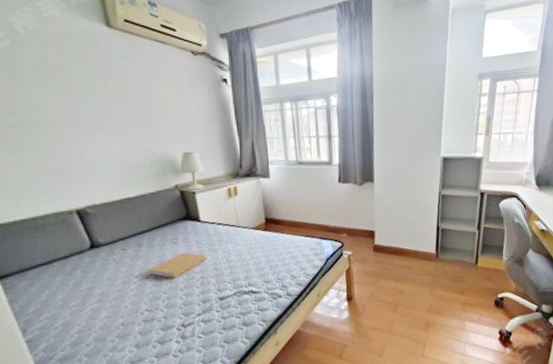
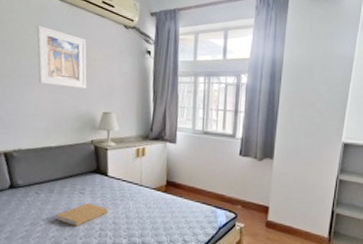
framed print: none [87,59,160,129] -> present [36,25,87,89]

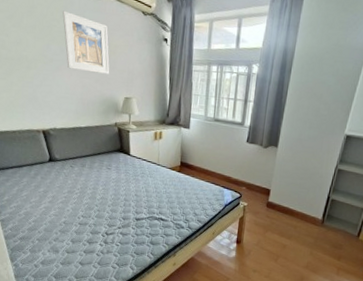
book: present [55,203,108,227] -> none [88,177,131,197]

